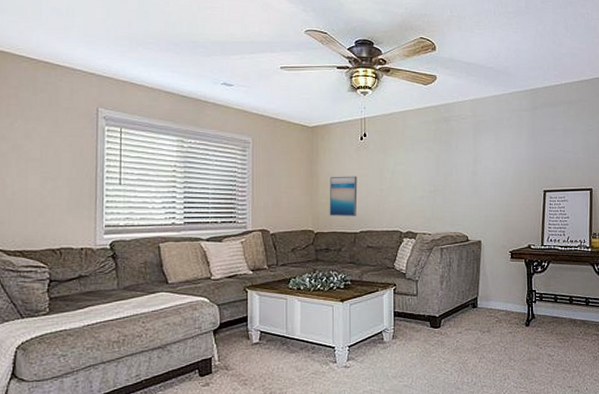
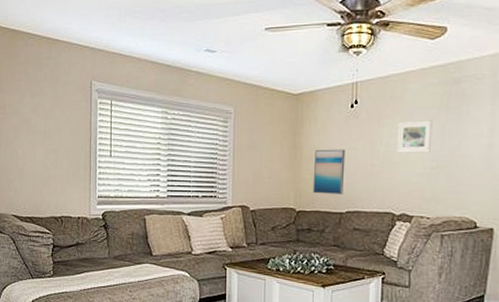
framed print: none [401,151,429,179] -> present [396,120,433,153]

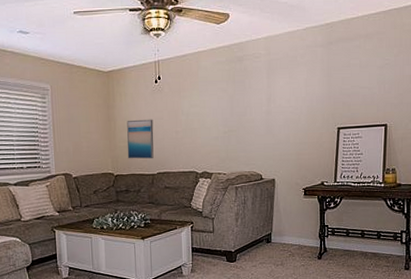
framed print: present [396,120,433,153] -> none [195,92,223,121]

